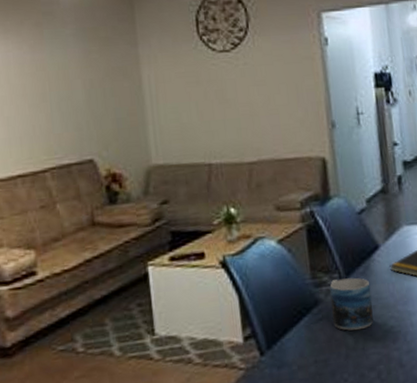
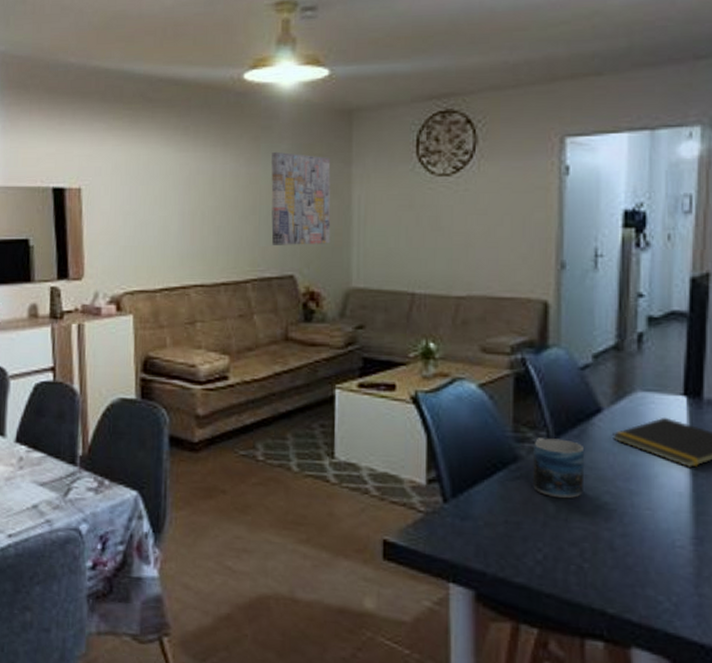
wall art: none [56,36,126,131] -> present [271,151,331,245]

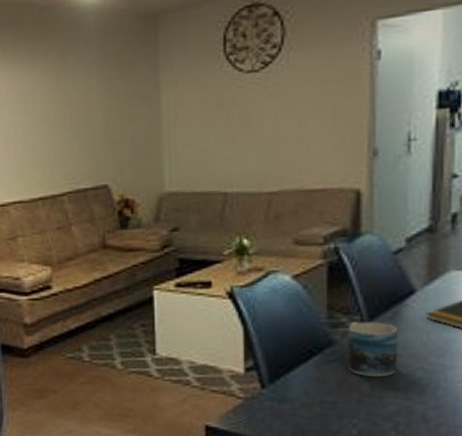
wall art: present [271,151,331,245] -> none [79,63,142,157]

